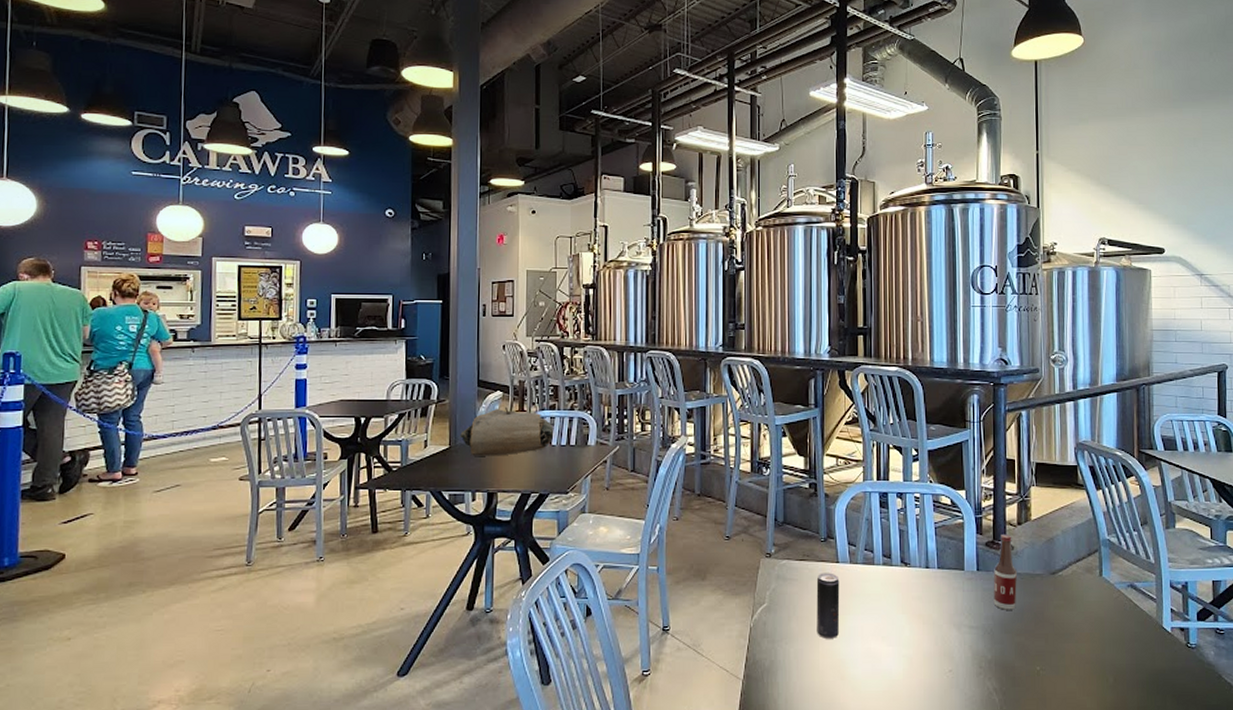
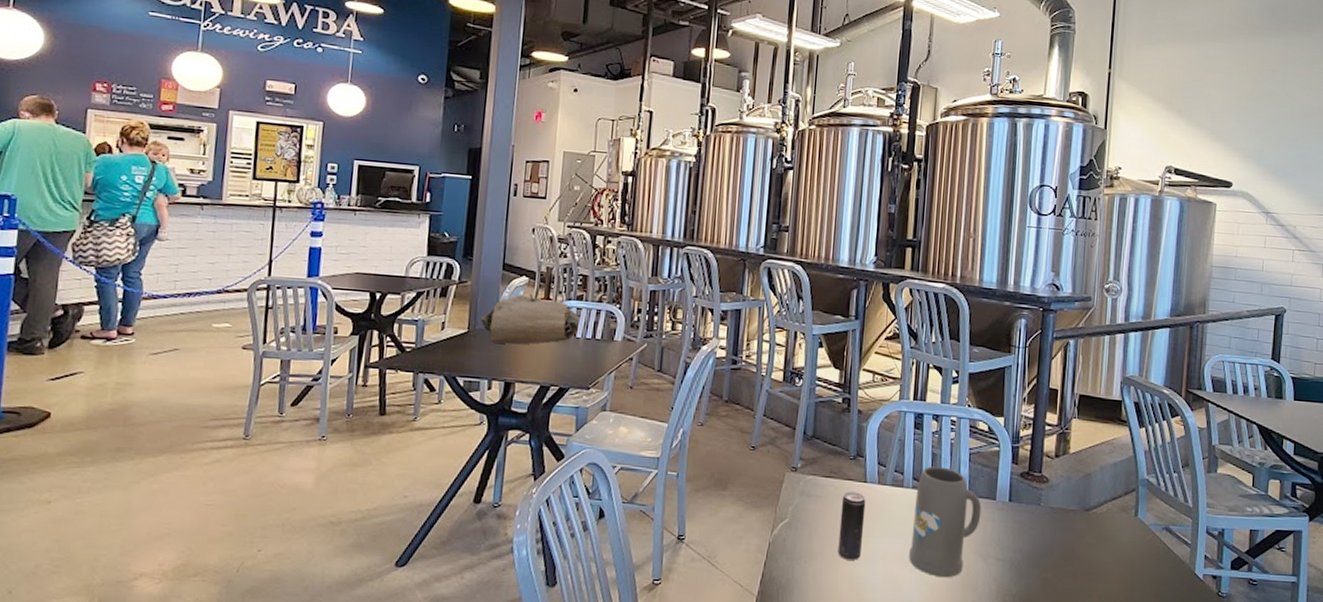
beer mug: none [885,542,951,649] -> present [909,466,982,578]
root beer: present [993,533,1018,610] -> none [1023,465,1051,545]

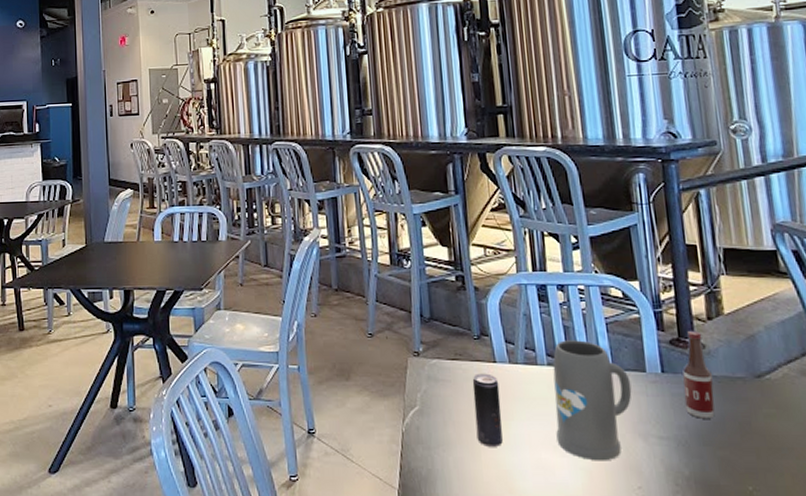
bag: present [478,293,579,344] -> none [94,204,184,254]
root beer: none [1023,465,1051,545] -> present [682,330,715,419]

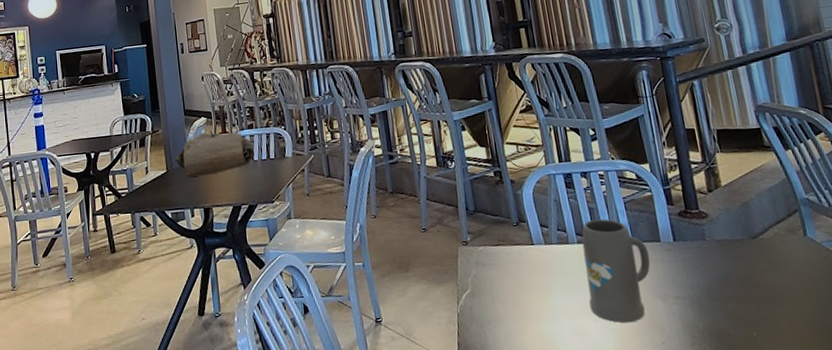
bag: none [94,204,184,254] -> present [174,130,254,177]
beer can: present [472,373,503,447] -> none [514,255,545,319]
root beer: present [682,330,715,419] -> none [690,202,721,278]

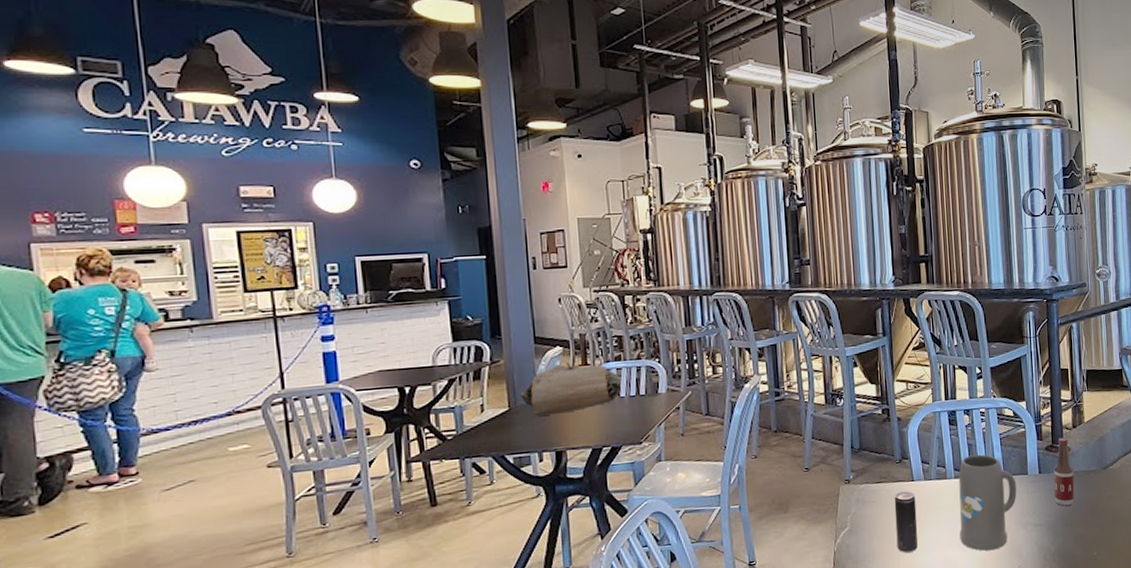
beer can: none [514,255,545,319] -> present [894,491,918,553]
root beer: none [690,202,721,278] -> present [1053,437,1075,506]

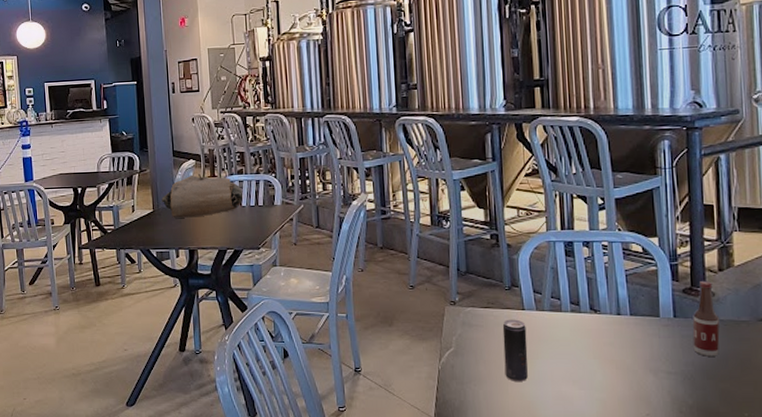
beer mug: present [959,454,1017,551] -> none [575,290,646,393]

